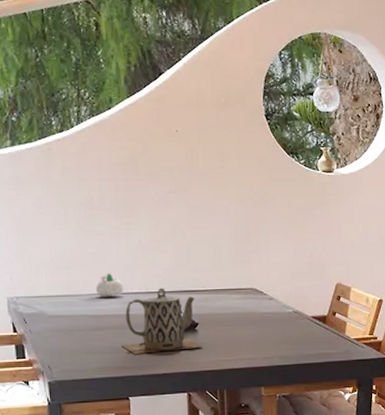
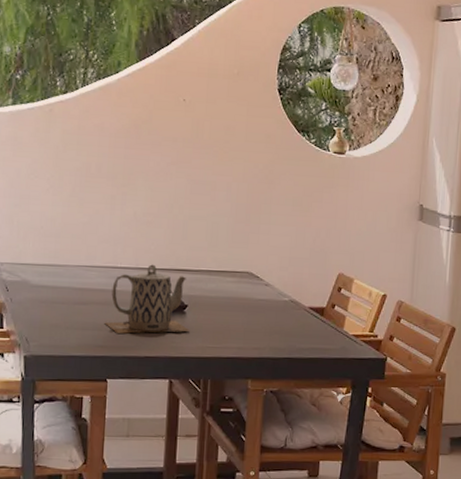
succulent planter: present [95,273,124,297] -> none [83,244,114,270]

